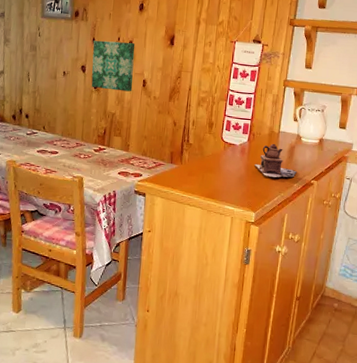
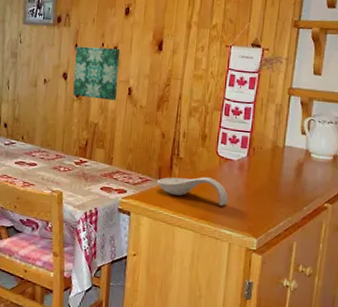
spoon rest: none [170,160,232,185] -> present [157,177,229,206]
teapot: present [254,143,297,178] -> none [255,159,307,200]

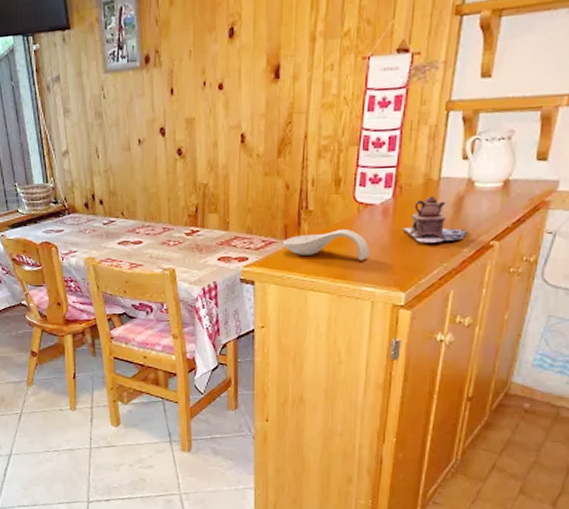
wall art: present [73,46,120,101] -> none [171,85,228,154]
teapot: none [255,159,307,200] -> present [403,195,467,243]

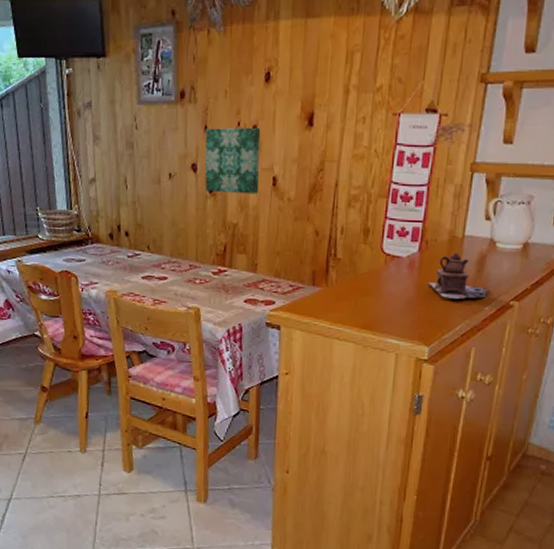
wall art: none [171,85,228,154] -> present [205,127,261,194]
spoon rest: present [284,229,370,260] -> none [311,280,396,312]

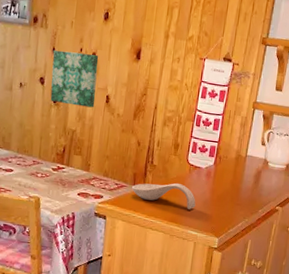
spoon rest: none [311,280,396,312] -> present [132,183,196,209]
teapot: present [428,252,489,299] -> none [220,167,262,203]

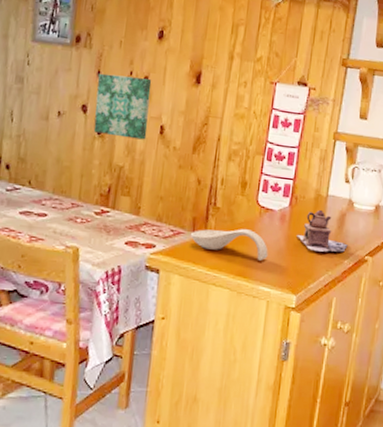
teapot: none [220,167,262,203] -> present [297,209,348,253]

